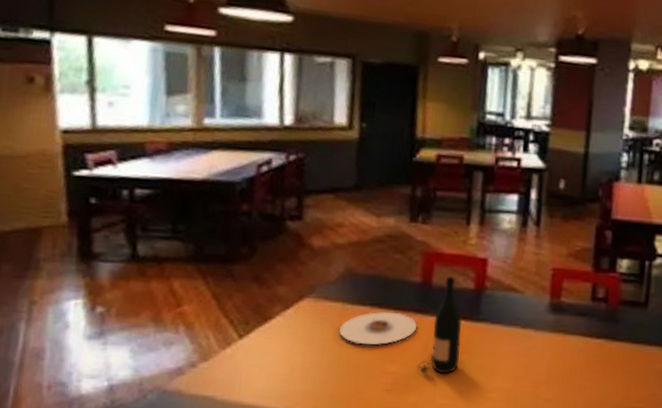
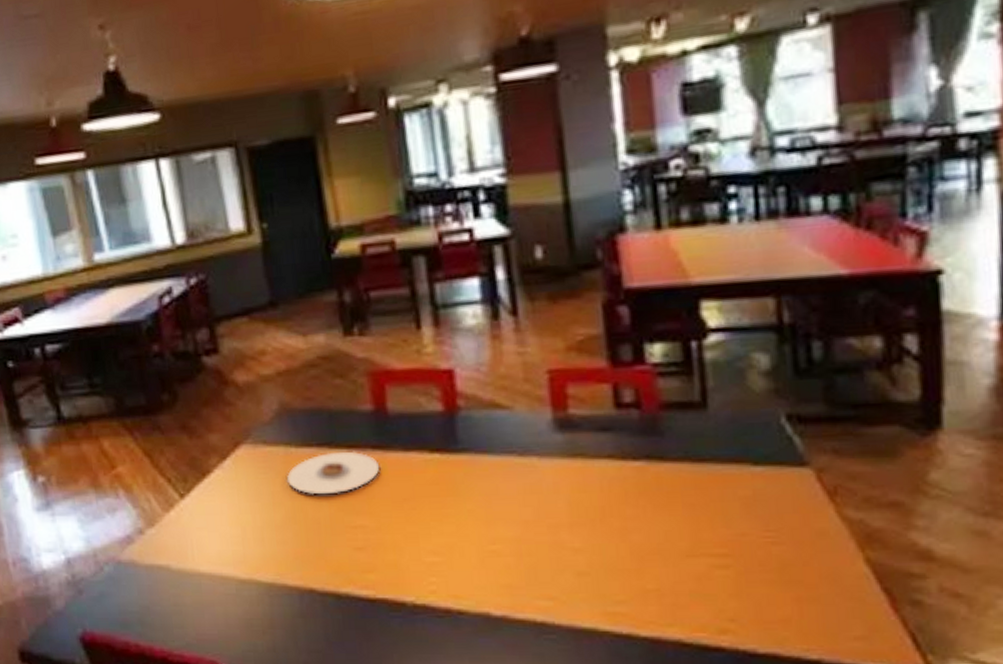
wine bottle: present [417,276,463,374] -> none [389,398,442,524]

